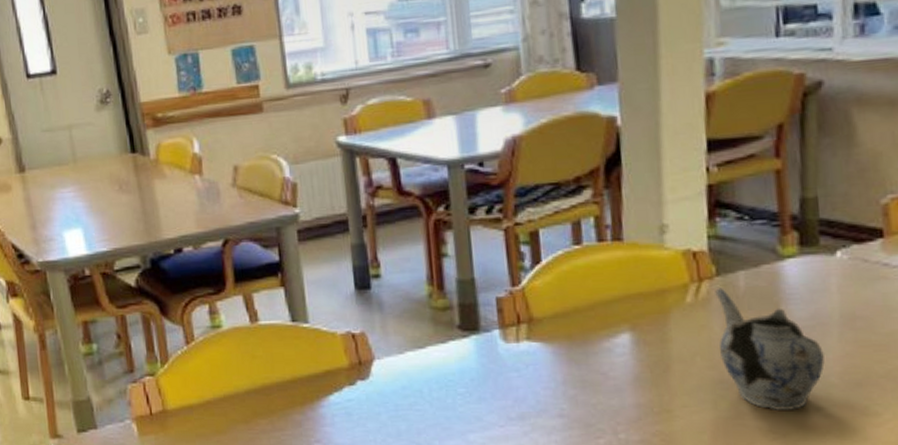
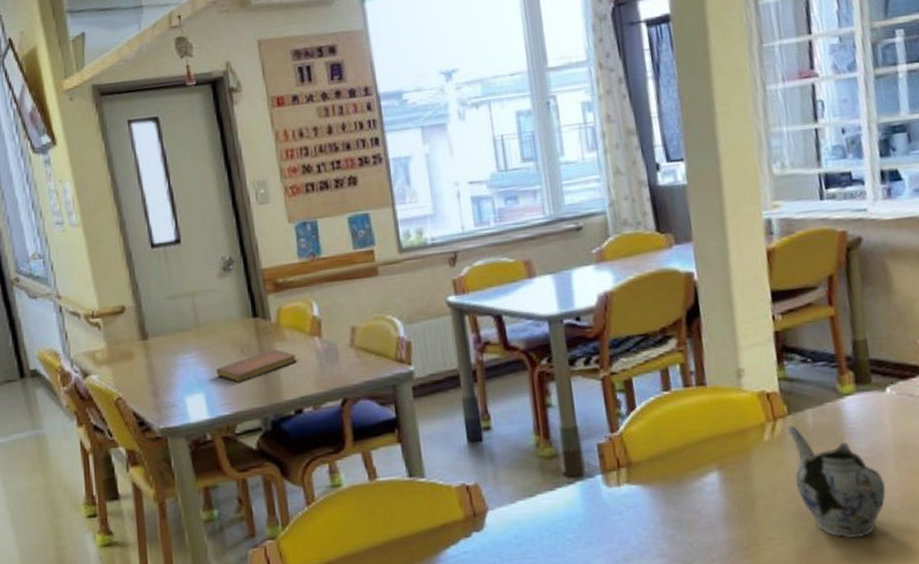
notebook: none [94,186,178,219] -> present [216,349,298,382]

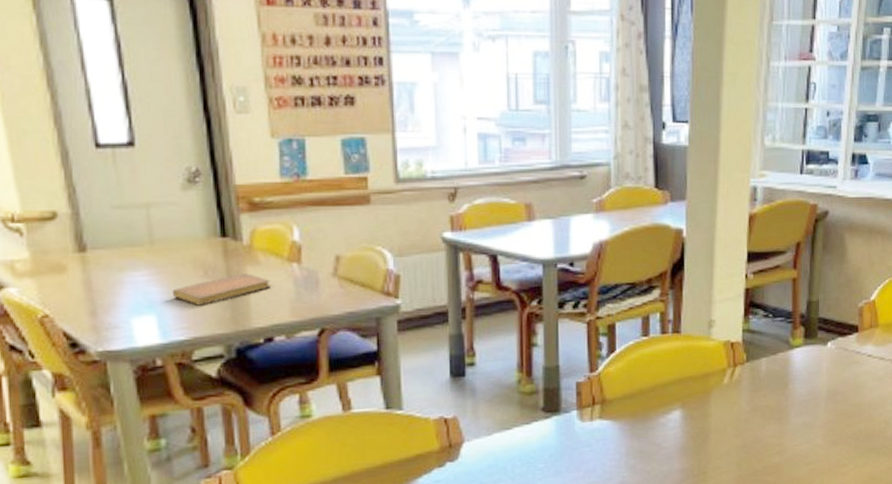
teapot: present [788,425,886,538] -> none [744,371,814,467]

